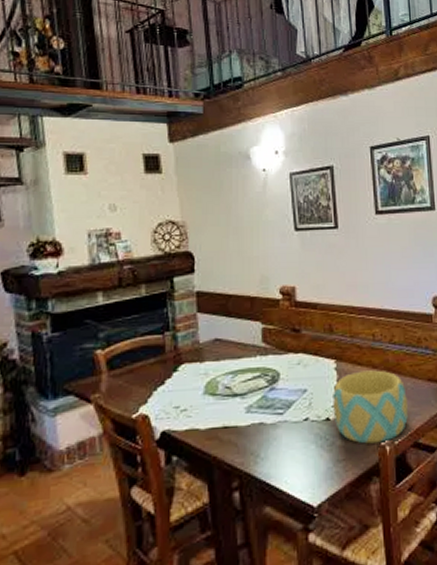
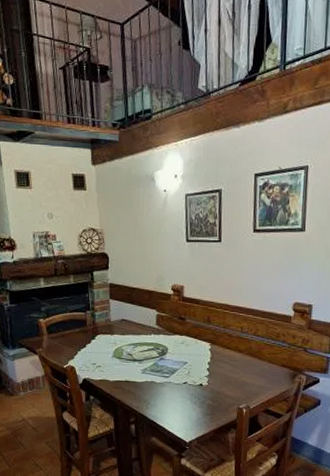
bowl: present [333,370,408,444] -> none [205,353,263,406]

